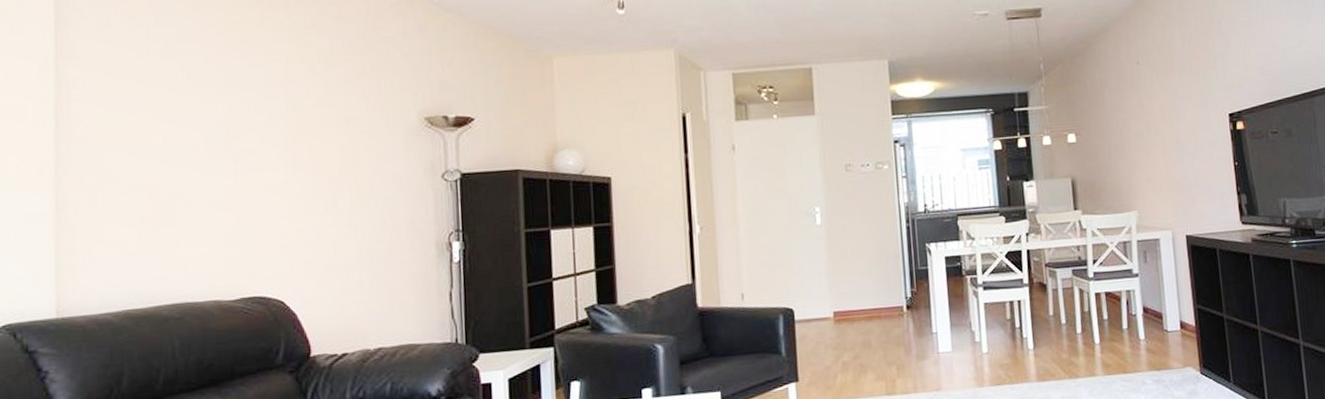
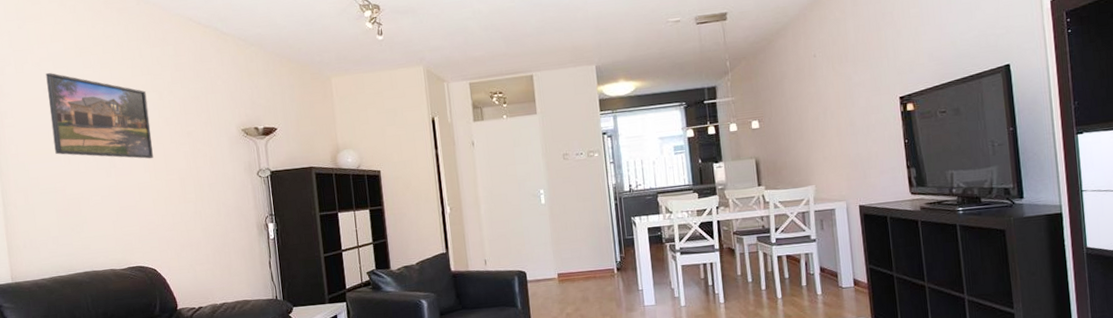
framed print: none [143,29,294,152] -> present [46,72,153,159]

